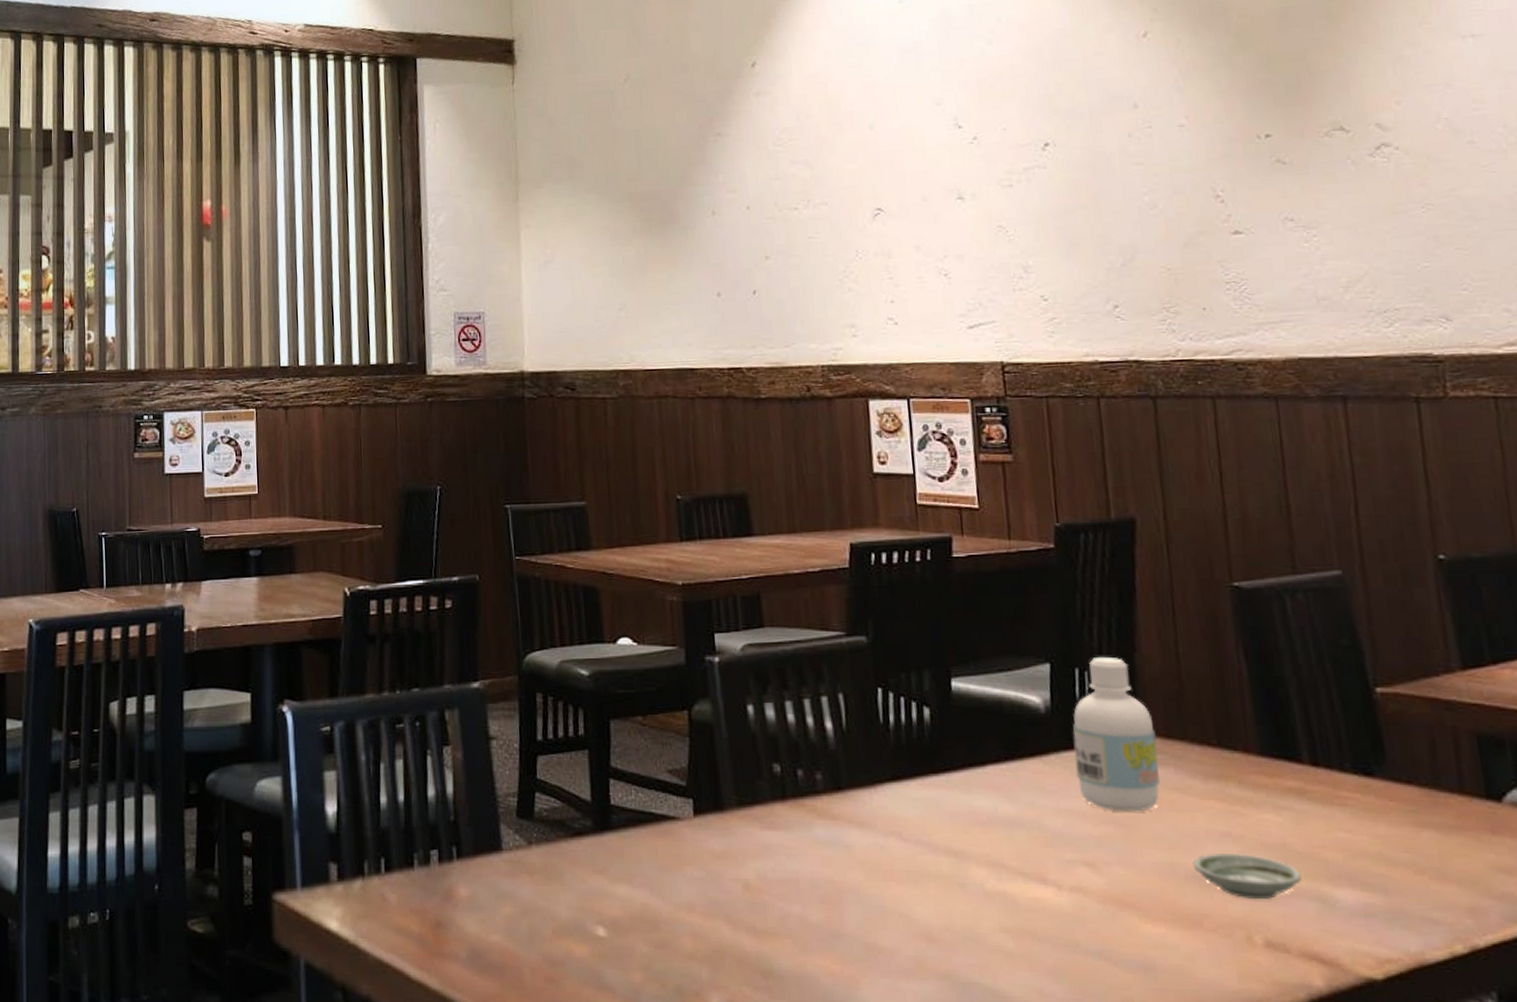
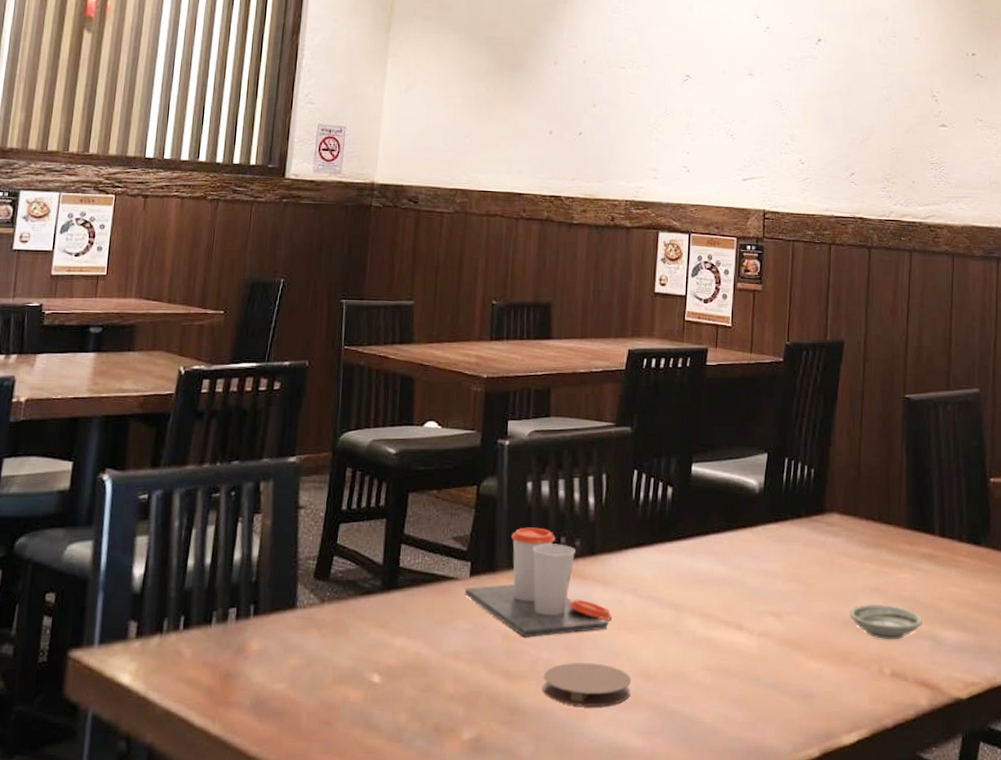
cup: none [690,758,874,888] -> present [465,527,612,637]
coaster: none [798,919,911,973] -> present [543,663,632,706]
bottle: present [1072,656,1160,812] -> none [775,449,836,572]

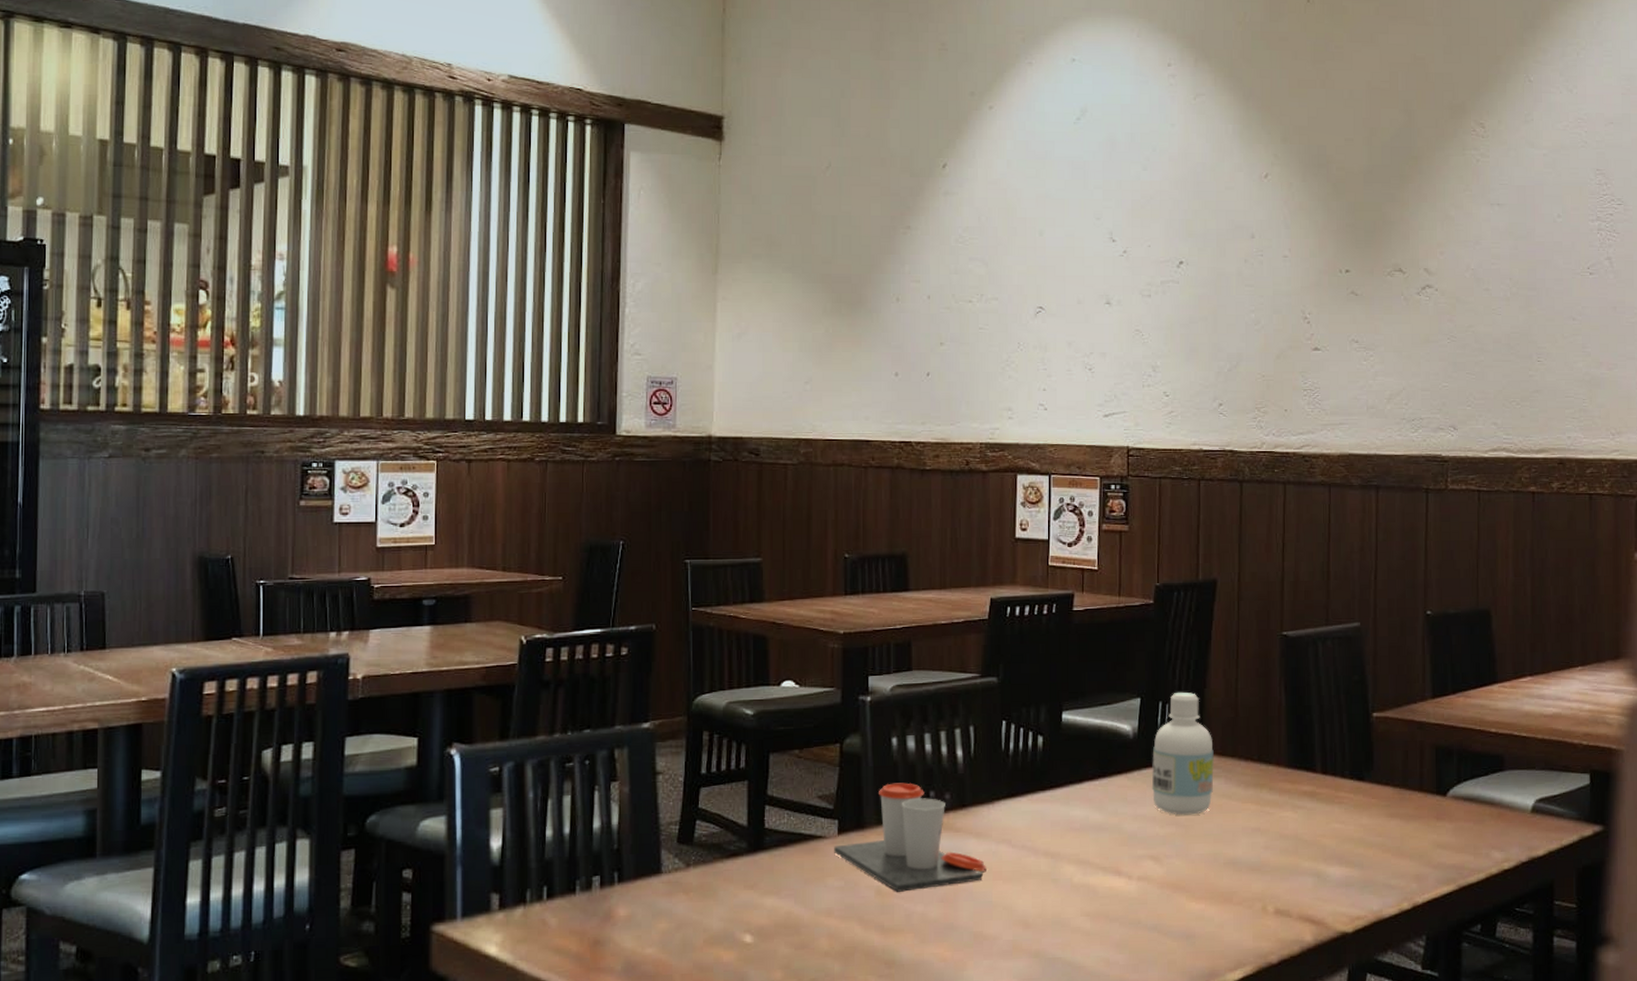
coaster: present [543,663,632,706] -> none [919,914,1010,957]
bottle: none [775,449,836,572] -> present [1151,691,1214,815]
saucer: present [849,603,922,640] -> none [1230,843,1305,879]

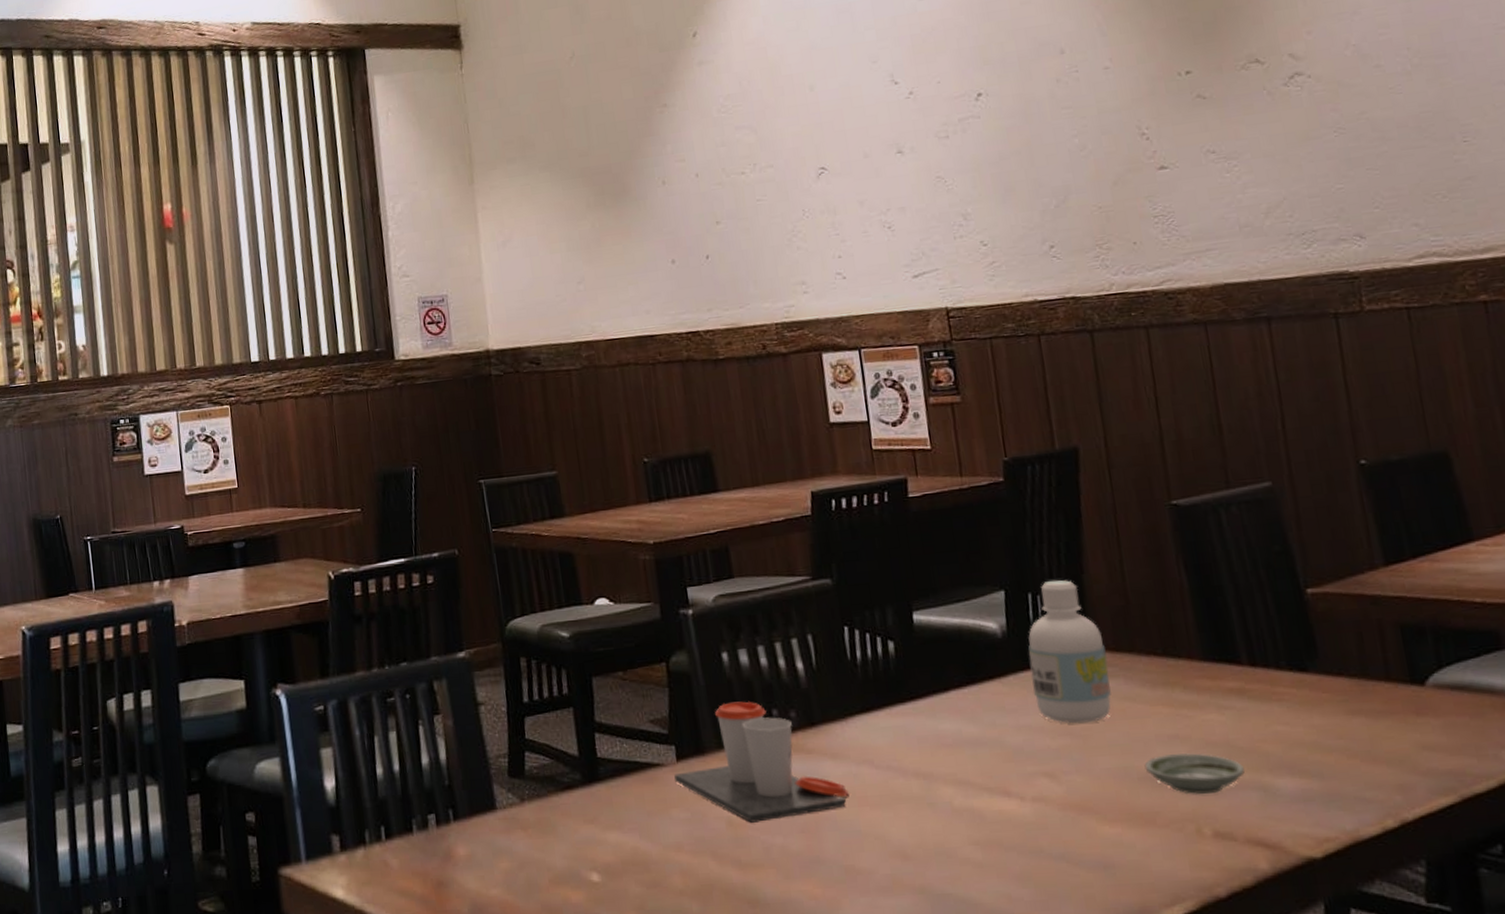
saucer: none [1230,843,1305,879] -> present [1144,752,1245,795]

